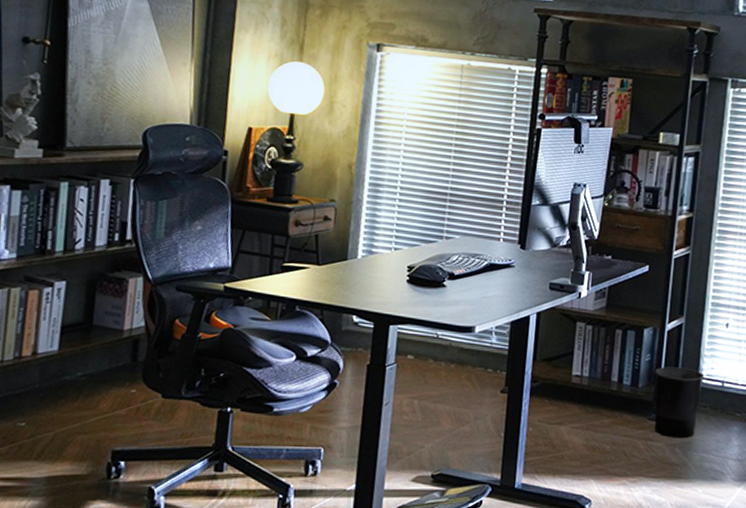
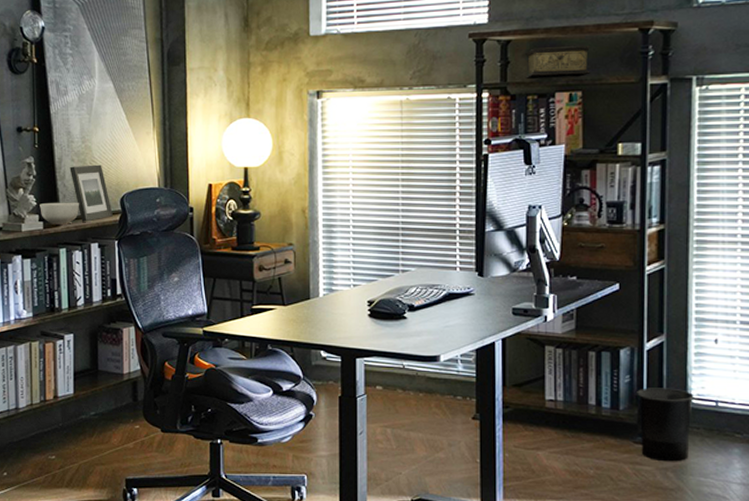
bowl: none [40,127,93,155] -> present [40,202,80,225]
picture frame: none [84,89,132,155] -> present [70,164,113,222]
decorative box: none [582,31,644,65] -> present [525,46,590,79]

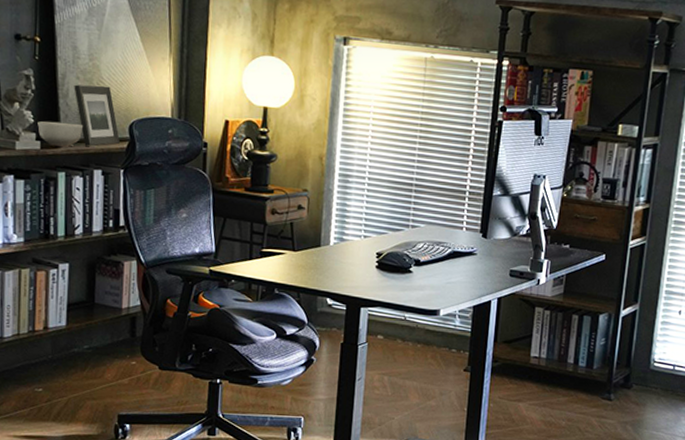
decorative box: present [525,46,590,79] -> none [543,22,605,57]
waste bin: present [637,387,694,462] -> none [607,350,657,417]

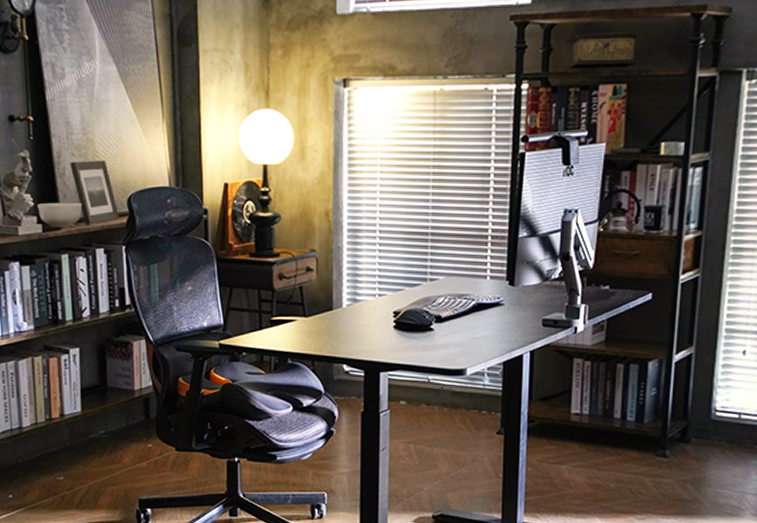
decorative box: none [543,22,605,57] -> present [568,32,638,68]

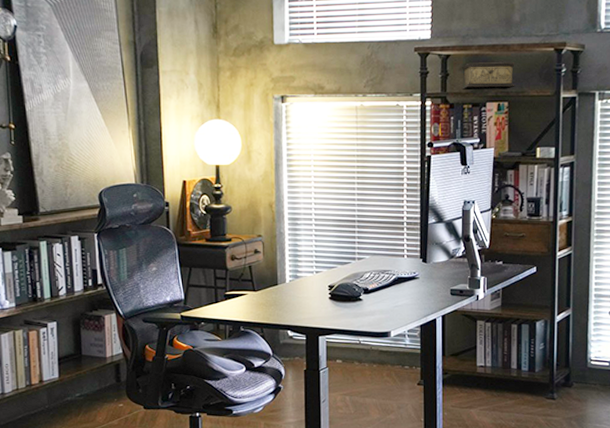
bowl: present [37,202,83,228] -> none [18,197,59,219]
picture frame: present [70,160,119,225] -> none [47,161,92,216]

